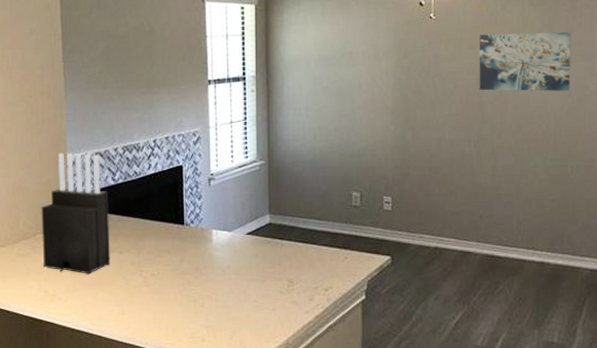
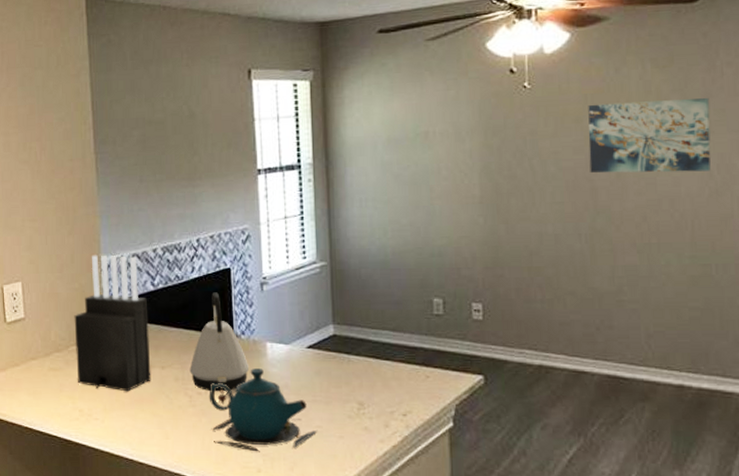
kettle: none [145,186,196,273] -> present [189,292,249,392]
teapot: none [161,252,254,324] -> present [209,368,318,452]

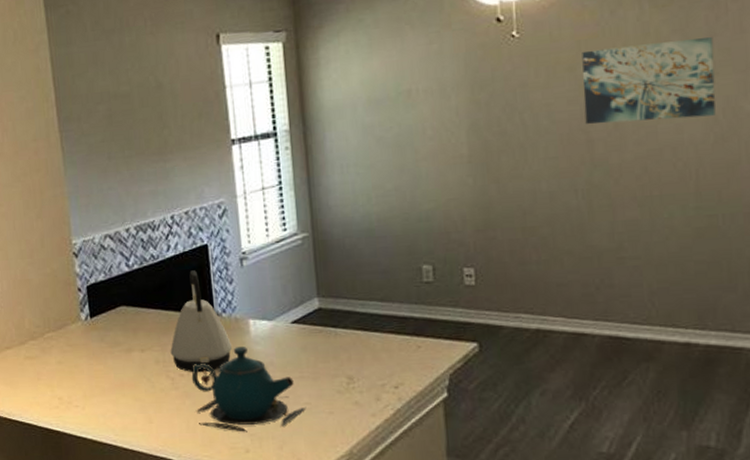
knife block: present [74,255,151,392] -> none [47,237,131,377]

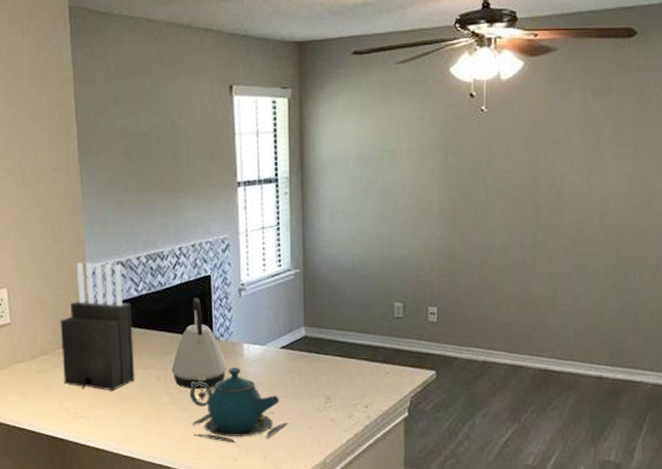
knife block: none [47,237,131,377] -> present [60,262,135,391]
wall art: present [582,37,716,124] -> none [535,125,638,191]

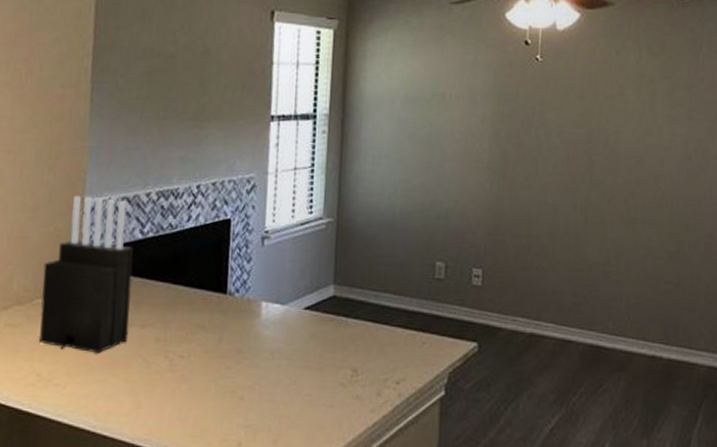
kettle: present [171,298,227,390] -> none [173,244,240,355]
teapot: present [189,368,289,443] -> none [190,330,307,423]

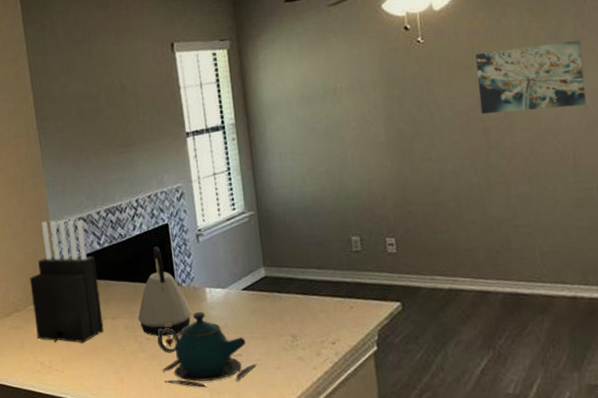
kettle: none [173,244,240,355] -> present [138,246,191,336]
teapot: none [190,330,307,423] -> present [157,312,258,388]
wall art: none [589,82,692,154] -> present [475,40,586,114]

